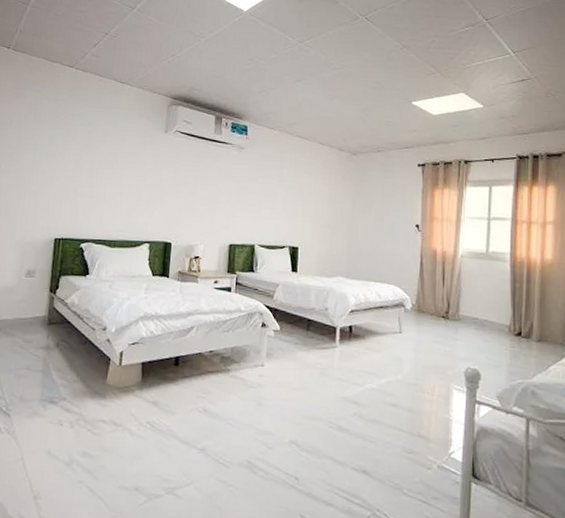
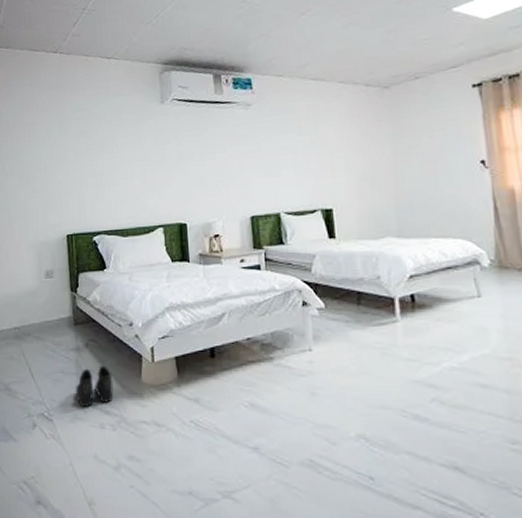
boots: none [37,365,78,405] -> present [75,365,114,408]

